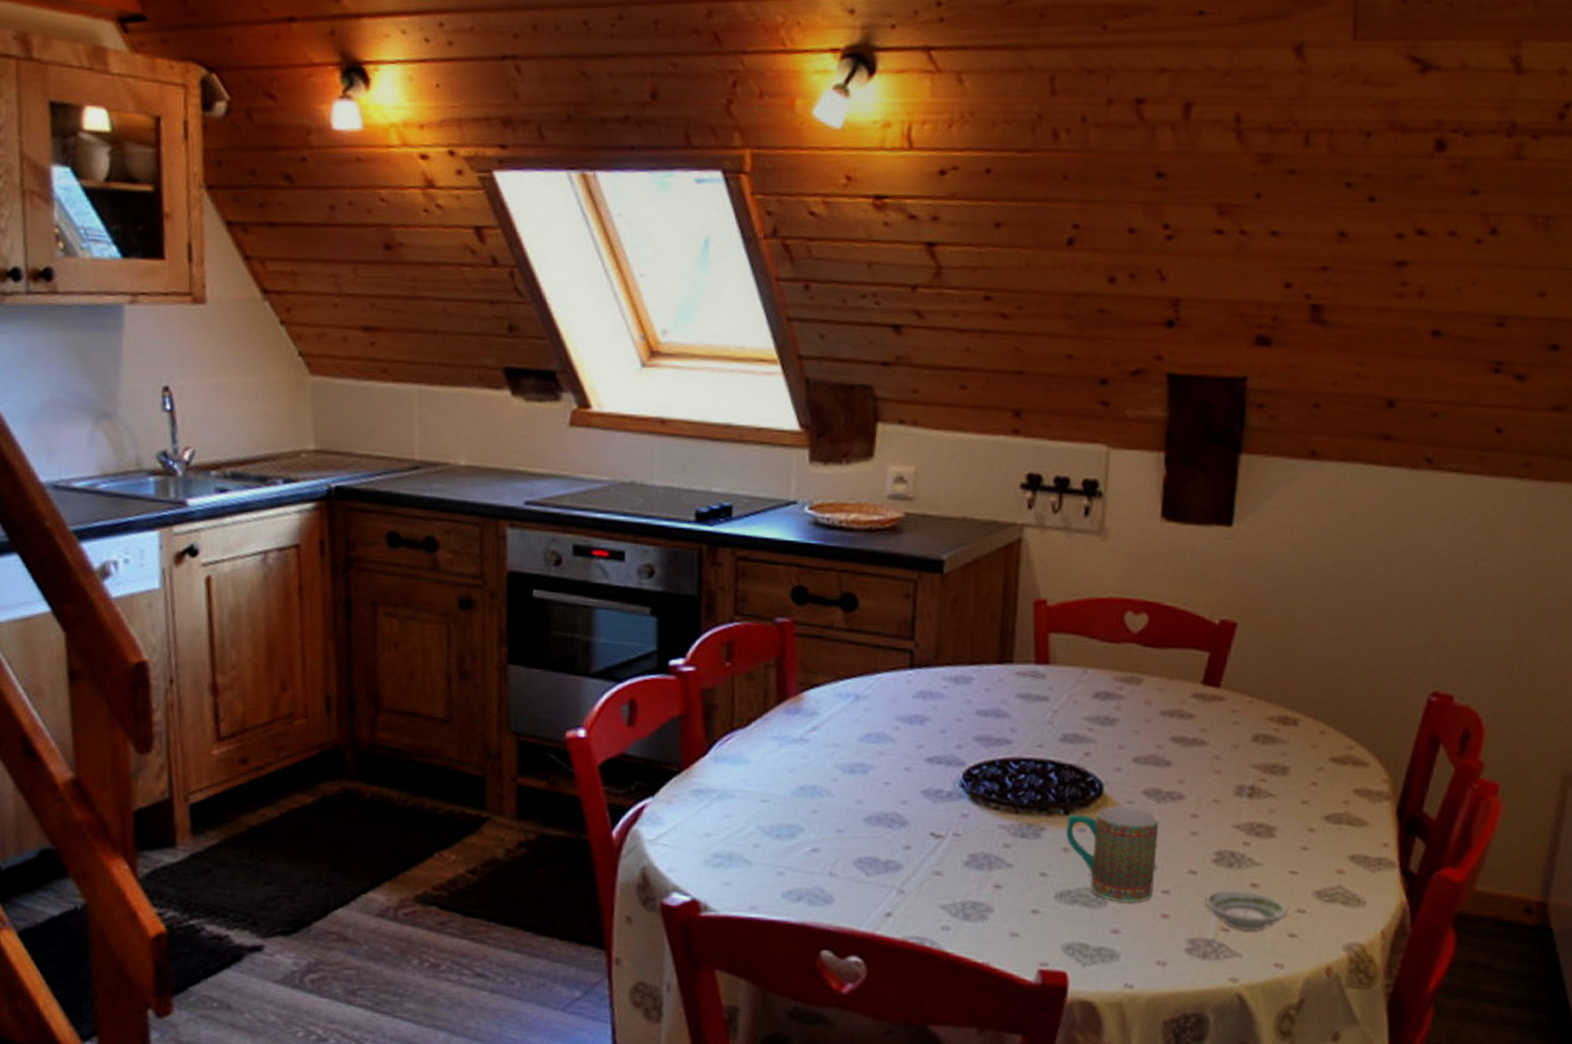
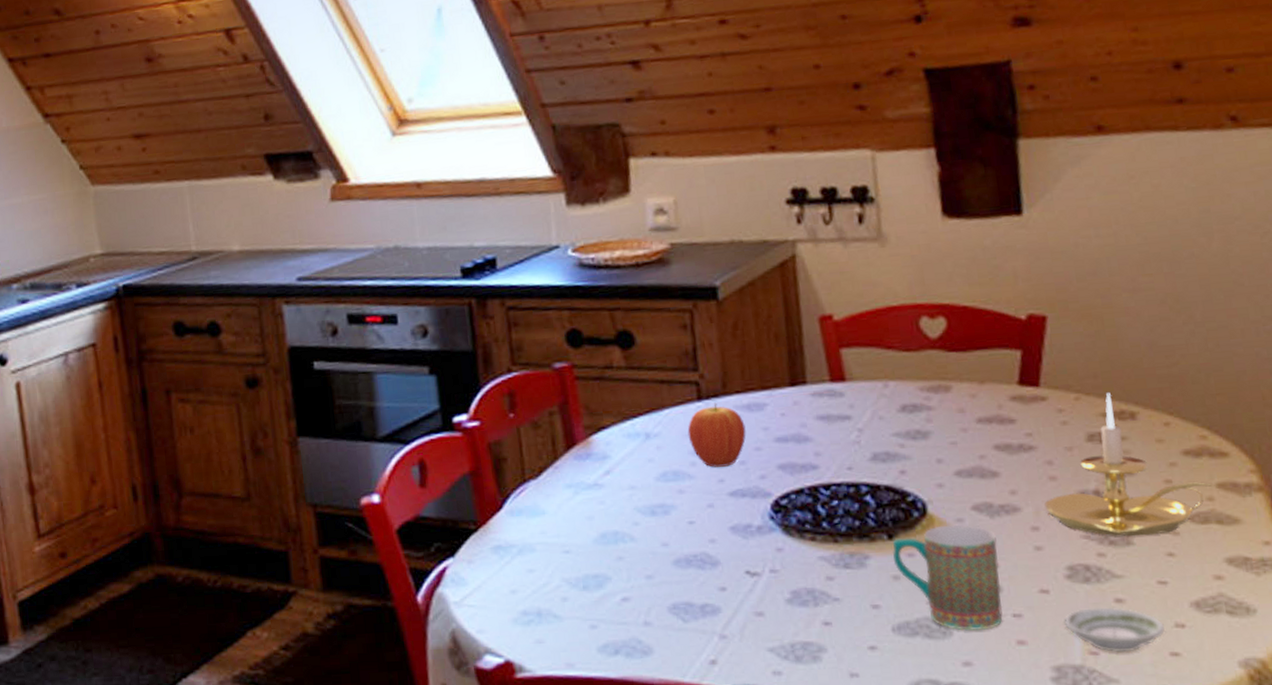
fruit: none [895,672,951,734] -> present [687,402,747,468]
candle holder: none [1206,699,1353,830] -> present [1044,392,1215,536]

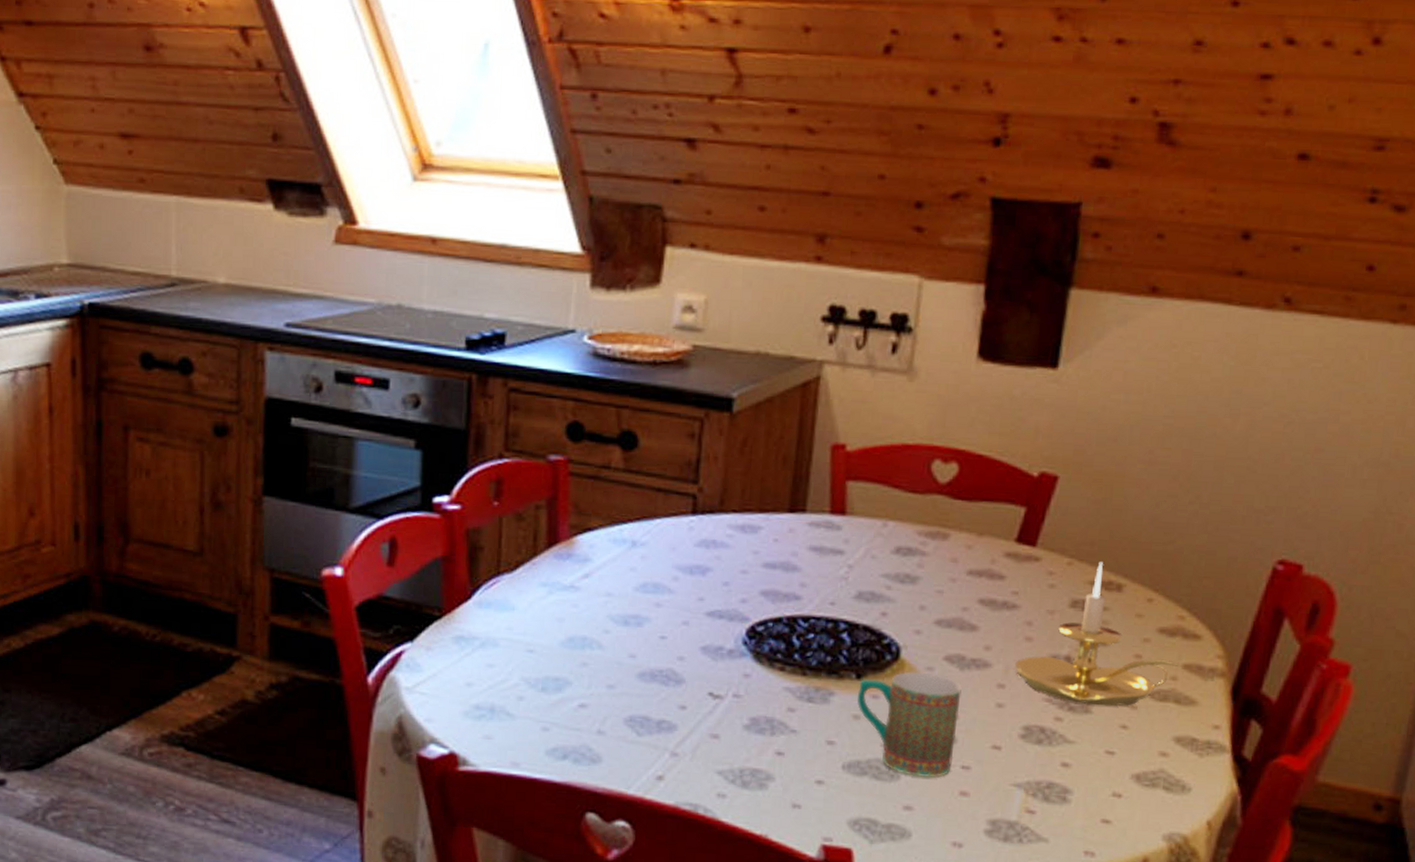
fruit: present [687,402,747,468] -> none [675,519,736,586]
saucer: present [1064,607,1165,653] -> none [1008,768,1103,815]

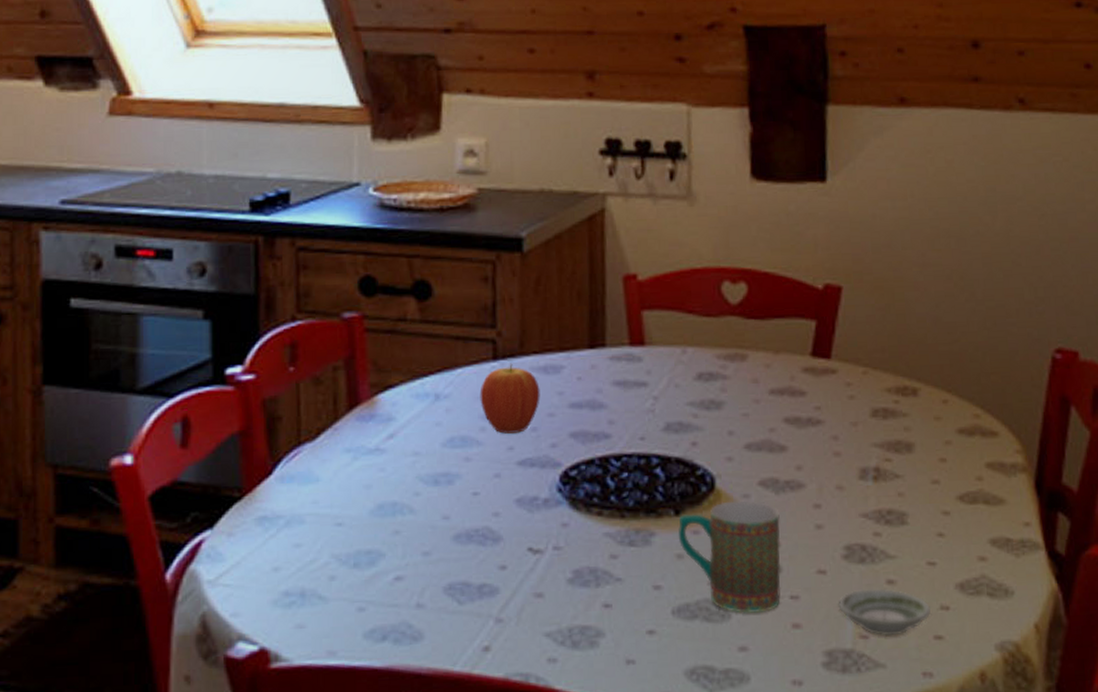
fruit: none [675,519,736,586] -> present [479,363,540,434]
saucer: none [1008,768,1103,815] -> present [838,588,931,637]
candle holder: present [1015,562,1182,707] -> none [828,368,985,516]

